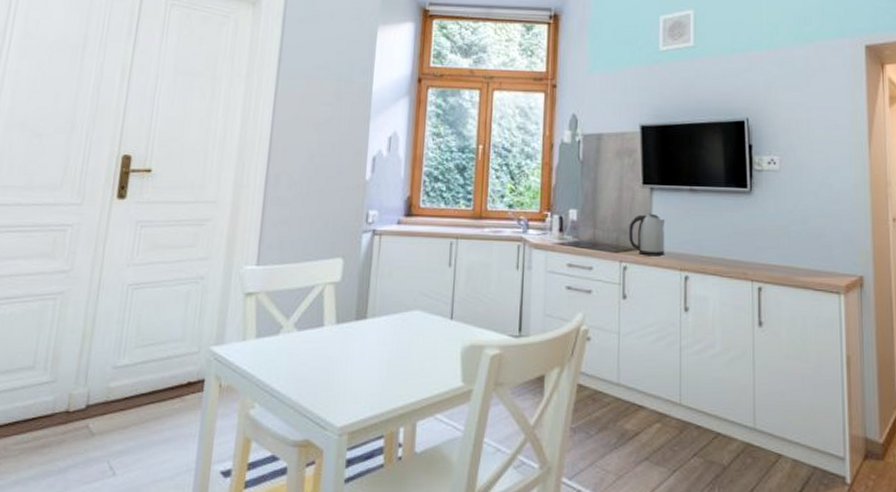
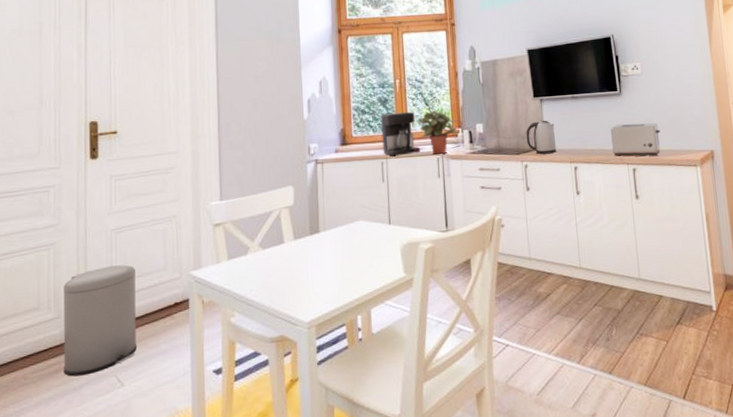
pedal bin: none [50,327,149,456] -> present [63,265,136,377]
coffee maker: none [454,184,498,237] -> present [381,111,420,157]
potted plant: none [499,185,548,241] -> present [417,109,458,154]
toaster: none [735,229,797,275] -> present [611,122,661,157]

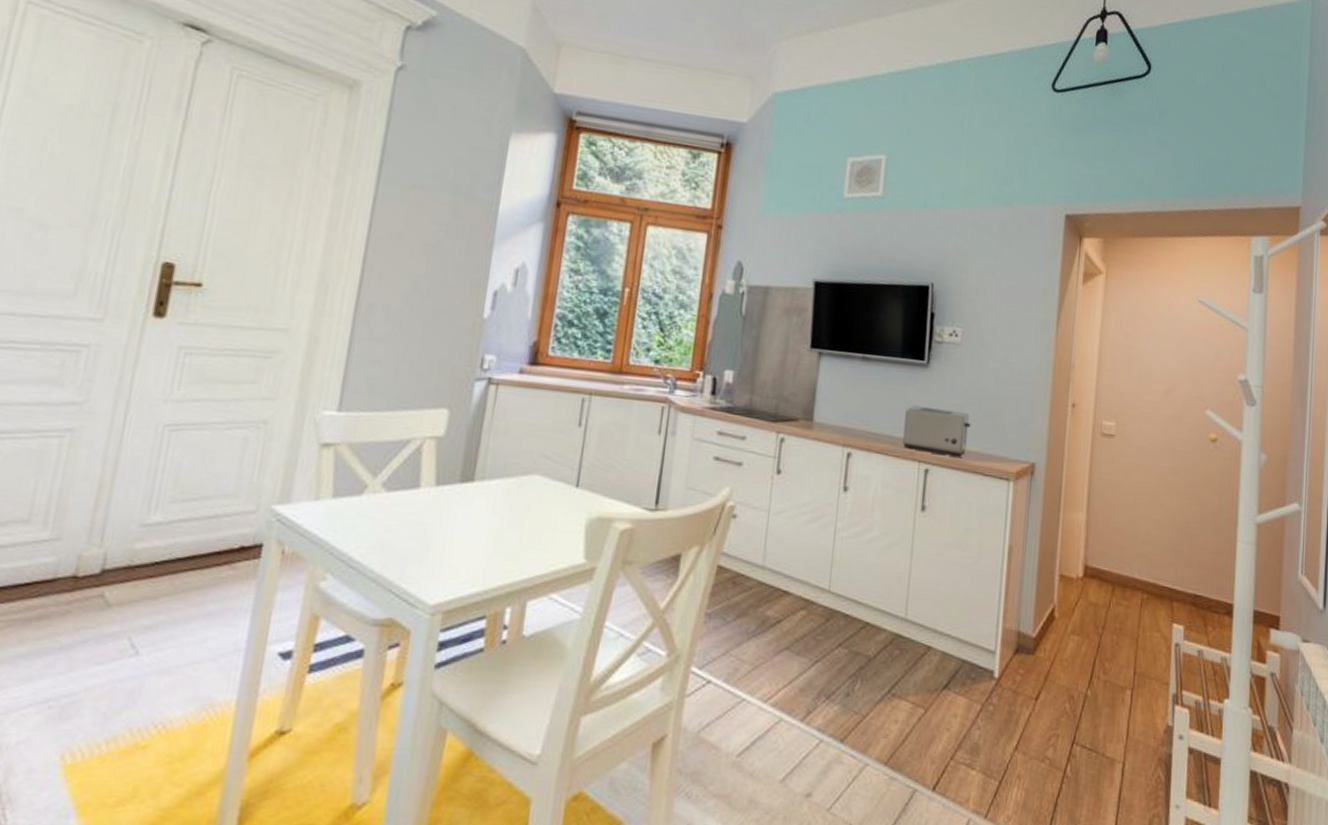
pedal bin: present [63,265,136,377] -> none [49,476,191,631]
coffee maker: present [381,111,420,157] -> none [587,332,642,396]
potted plant: present [417,109,458,154] -> none [642,339,702,403]
kettle: present [526,120,557,155] -> none [789,381,832,429]

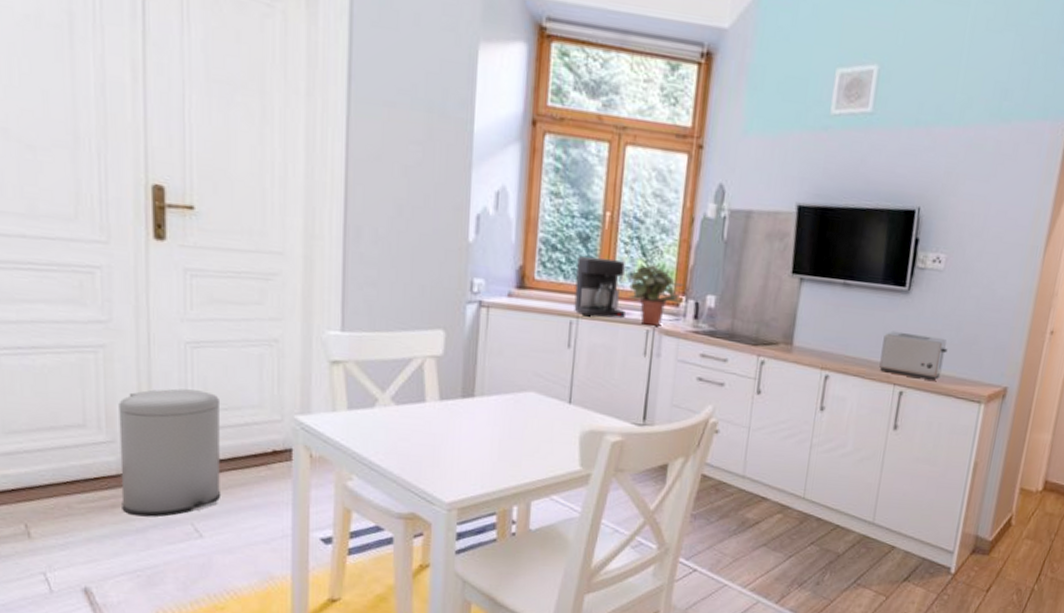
pedal bin: none [49,476,191,631] -> present [118,388,220,517]
coffee maker: none [587,332,642,396] -> present [574,256,625,319]
potted plant: none [642,339,702,403] -> present [627,263,684,326]

